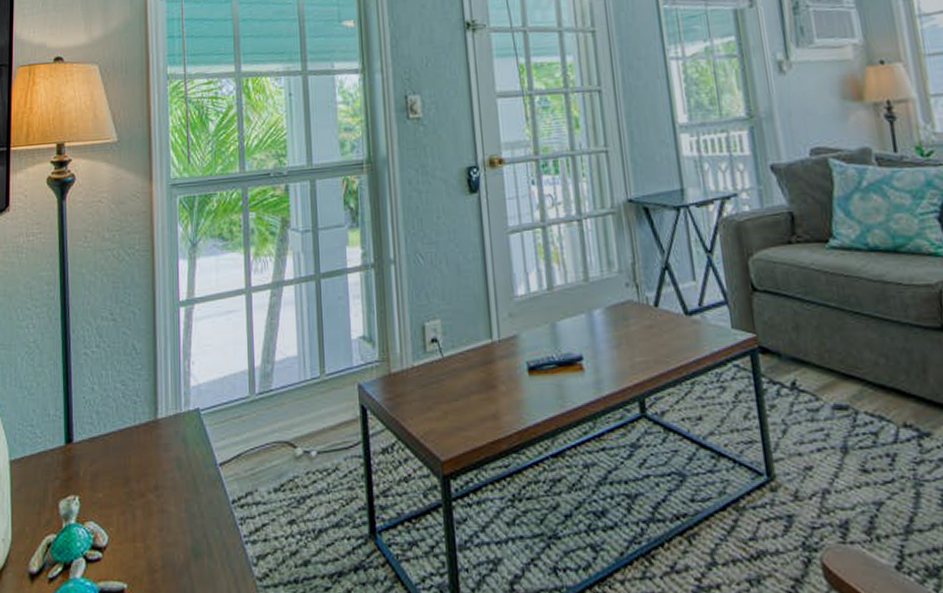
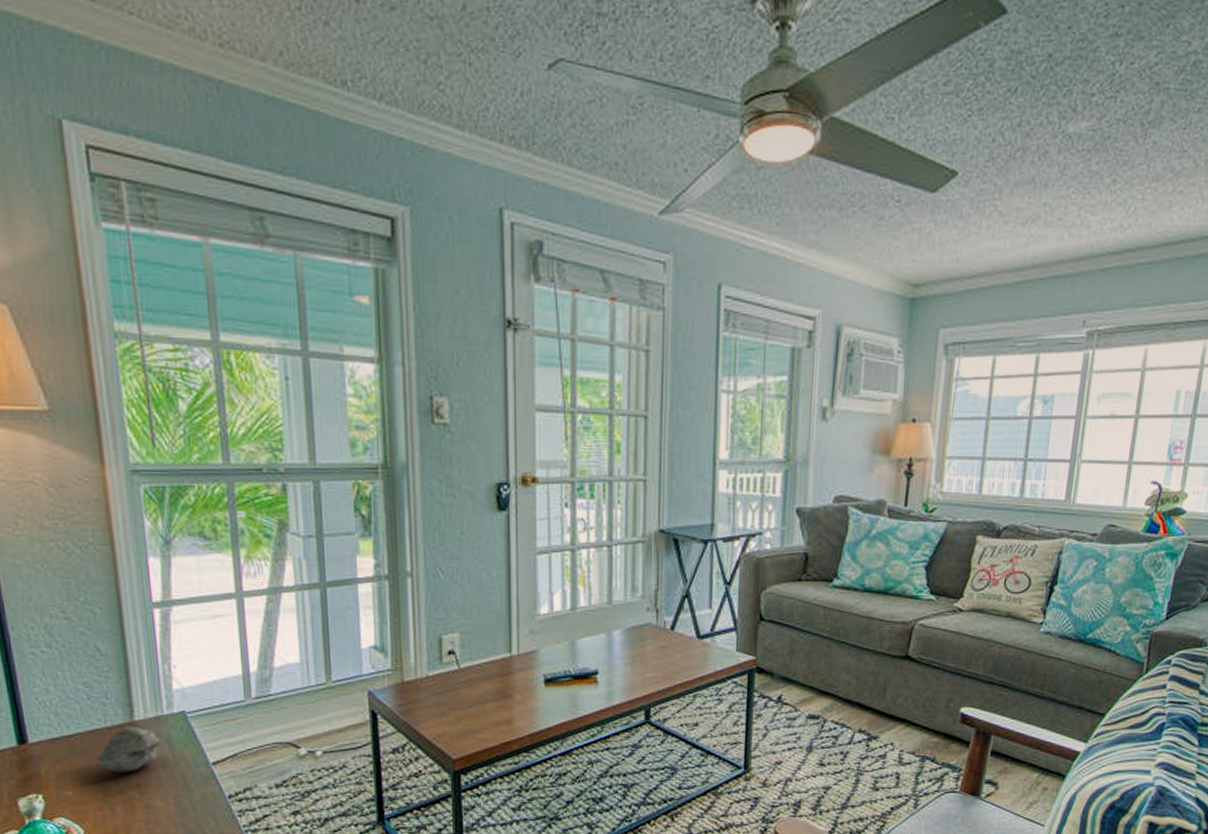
seashell: none [125,425,178,473] -> present [97,727,162,772]

